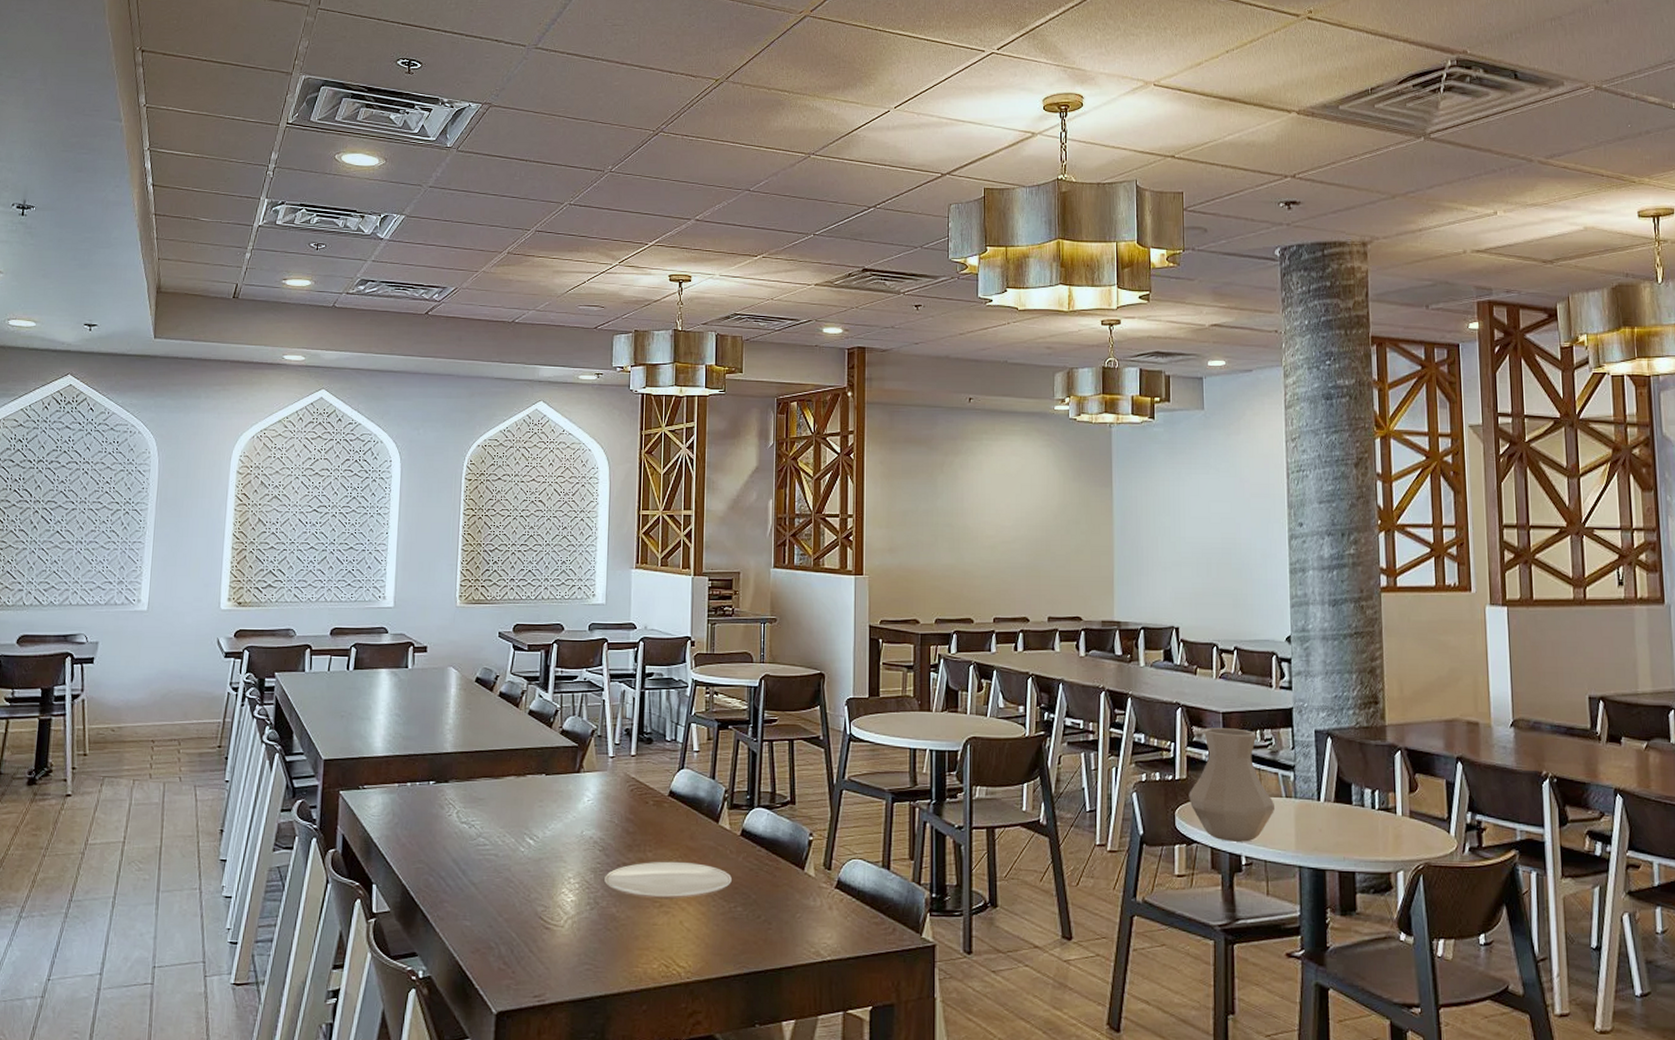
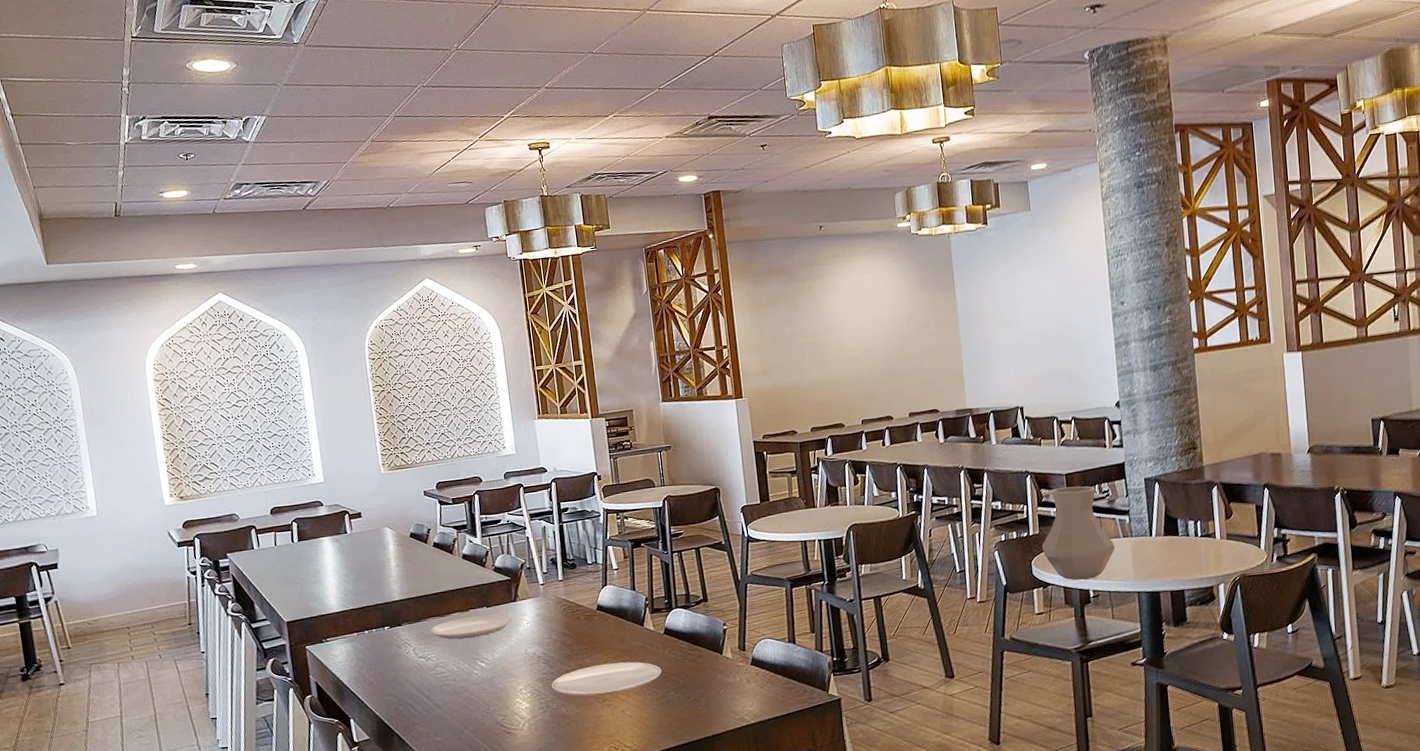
plate: none [480,782,573,808] -> present [431,614,513,639]

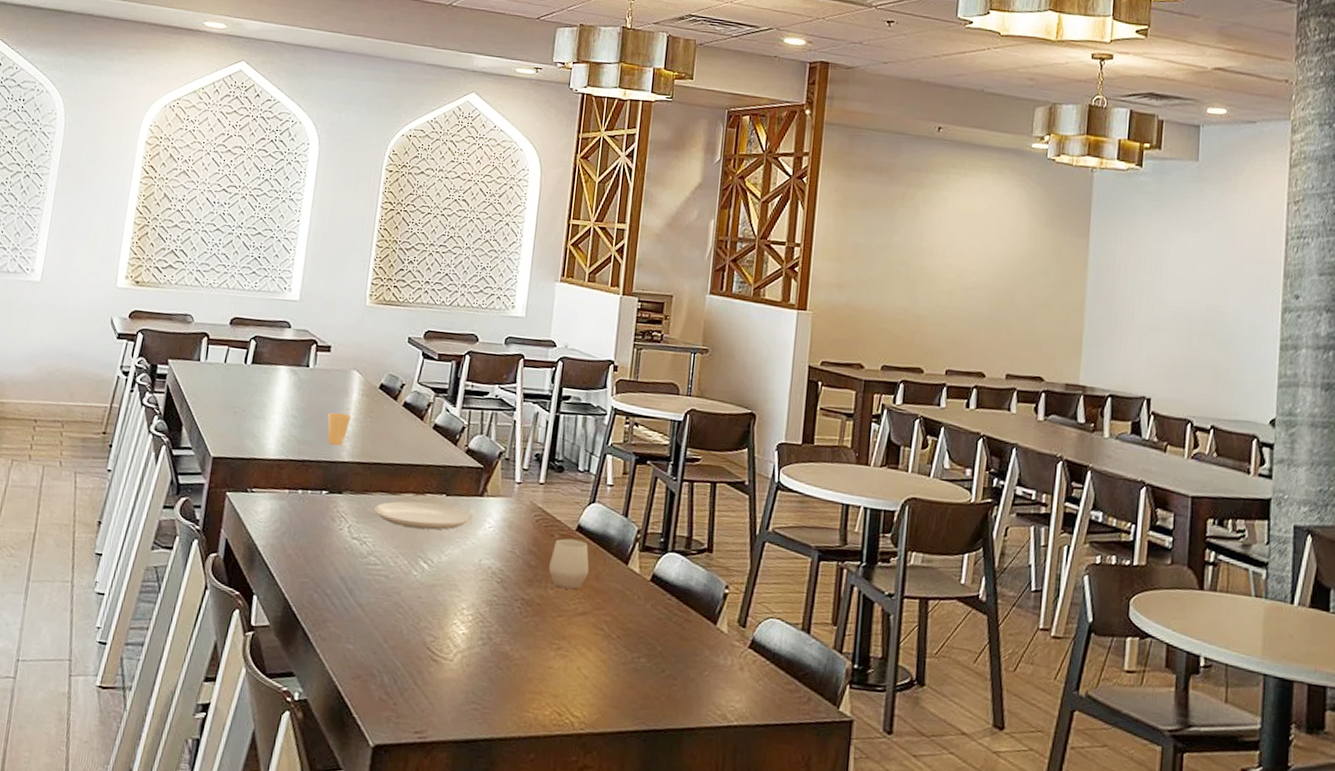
cup: none [373,563,393,590] -> present [327,412,352,446]
plate: present [551,661,662,696] -> none [500,600,637,643]
cup: none [581,616,615,656] -> present [548,538,590,590]
vase: present [1042,486,1115,580] -> none [1146,512,1242,642]

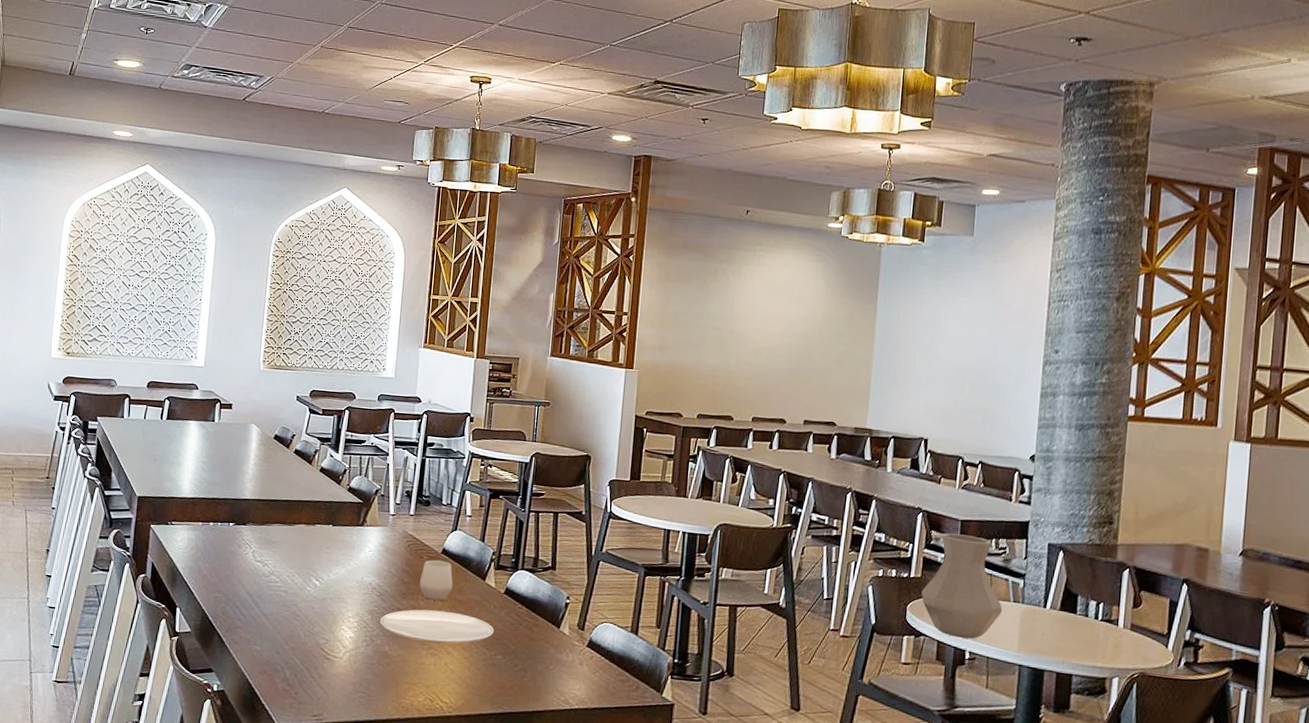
cup: present [327,412,352,446] -> none [231,459,252,486]
plate: present [374,501,474,530] -> none [273,530,356,554]
plate: none [500,600,637,643] -> present [380,609,494,644]
vase: none [1146,512,1242,642] -> present [921,533,1002,639]

